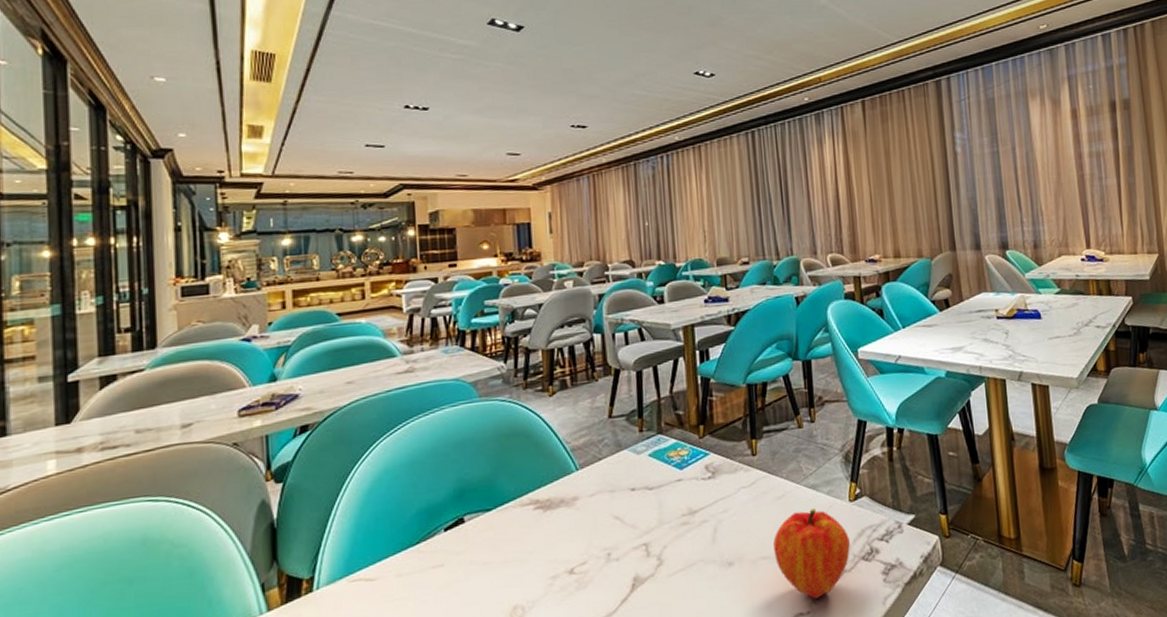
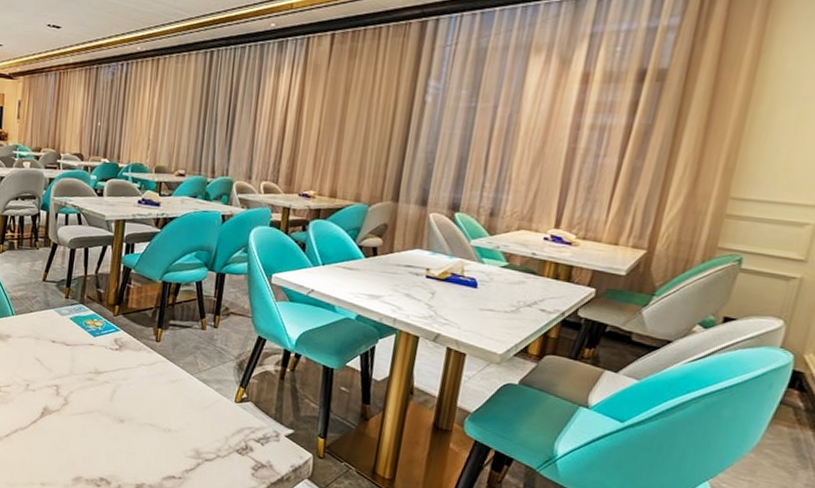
fruit: present [773,508,850,600] -> none [159,397,228,470]

